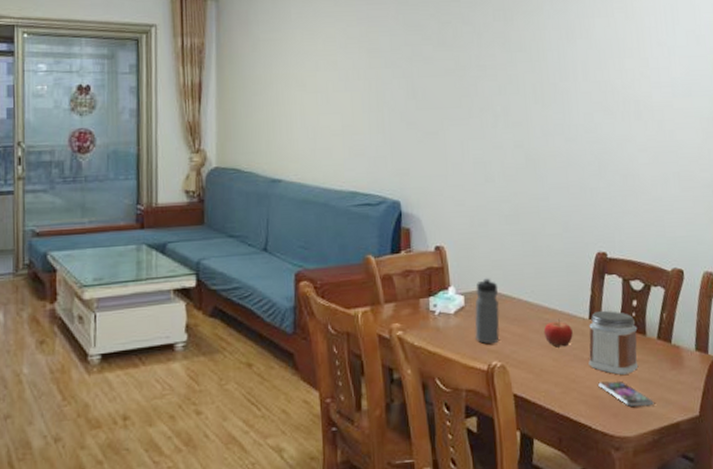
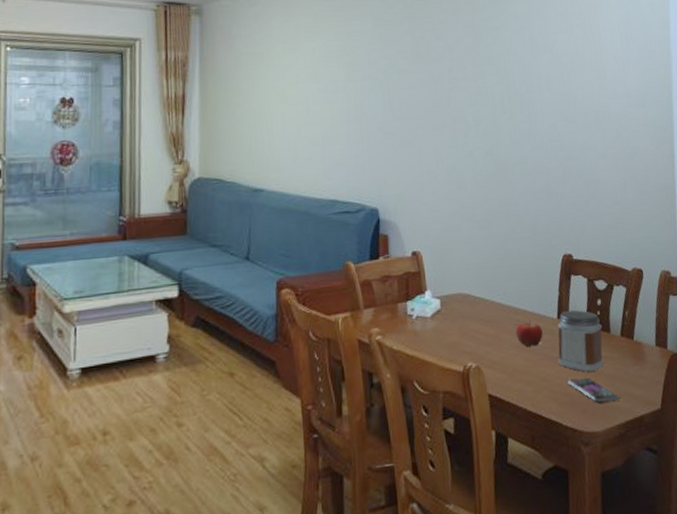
water bottle: present [475,277,500,344] -> none [450,280,474,346]

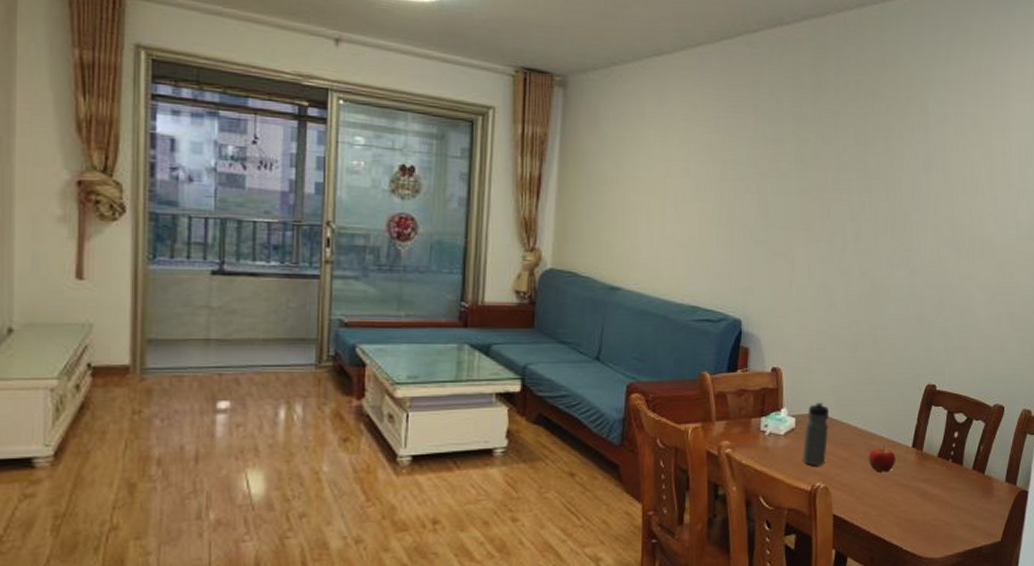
water bottle: none [450,280,474,346] -> present [802,401,829,466]
jar: present [557,310,604,372] -> none [907,440,956,501]
smartphone: present [567,377,619,403] -> none [913,506,962,532]

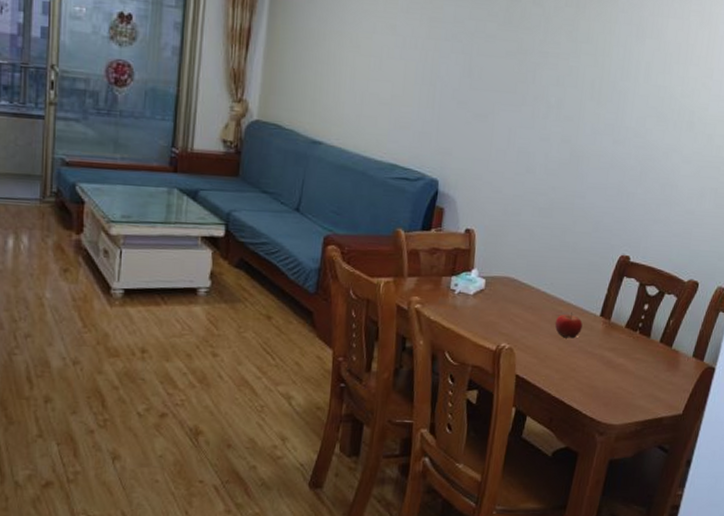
water bottle: present [802,401,829,466] -> none [489,264,519,328]

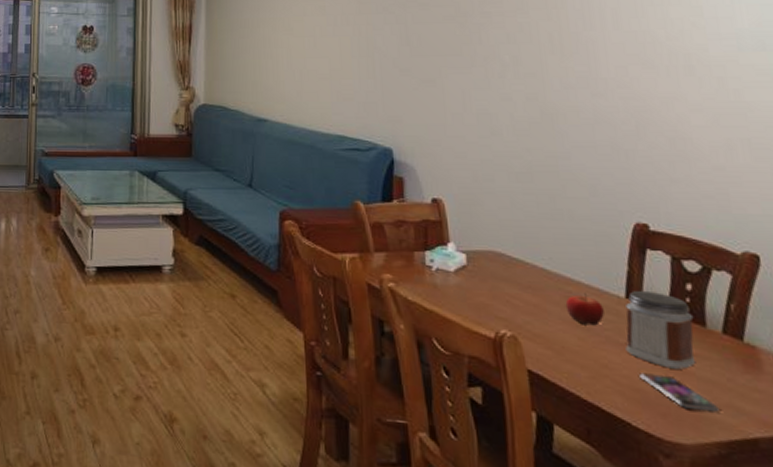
jar: none [591,309,644,370] -> present [625,290,696,369]
smartphone: none [596,374,644,400] -> present [639,373,719,412]

